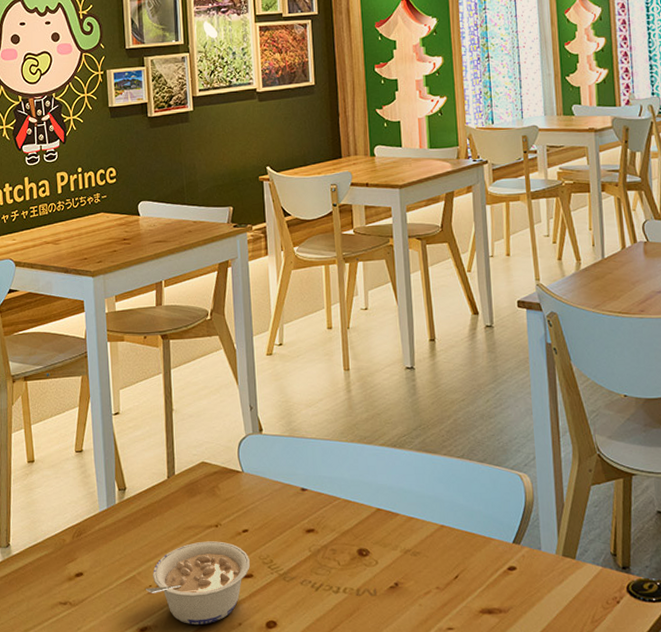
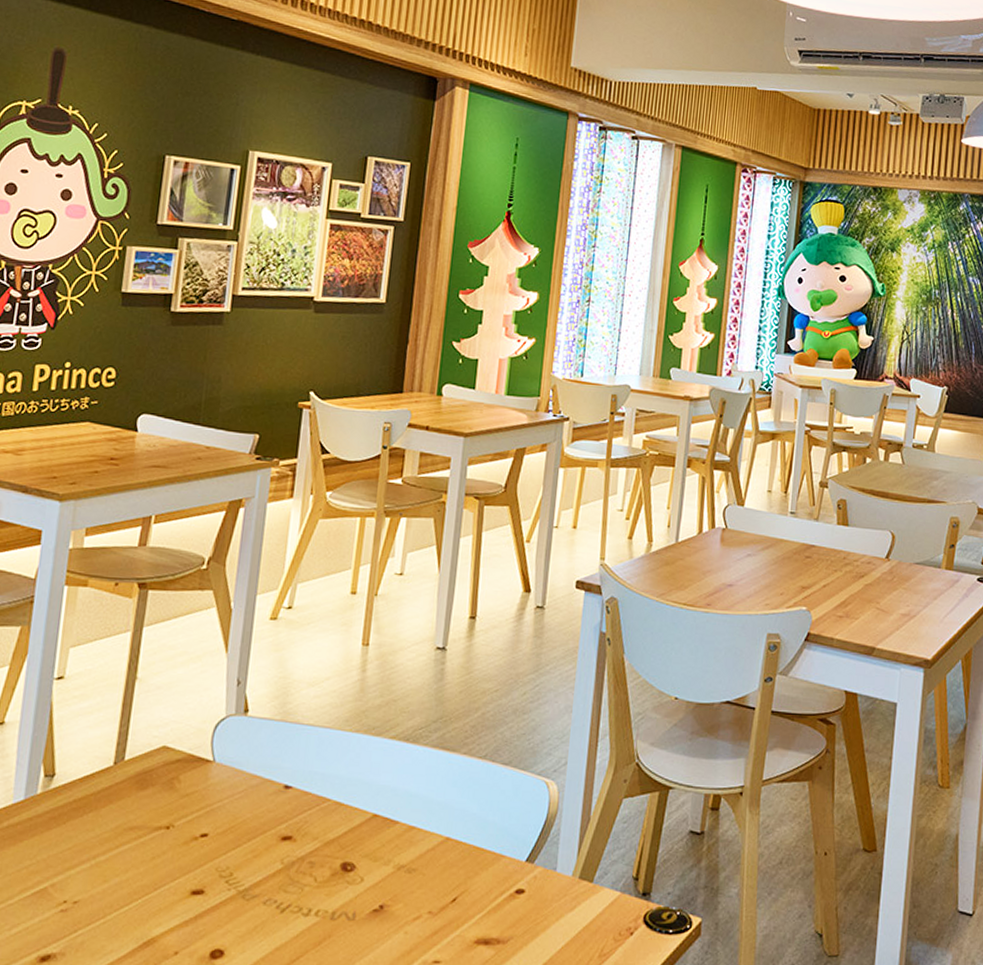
legume: present [145,541,250,624] -> none [57,846,203,953]

